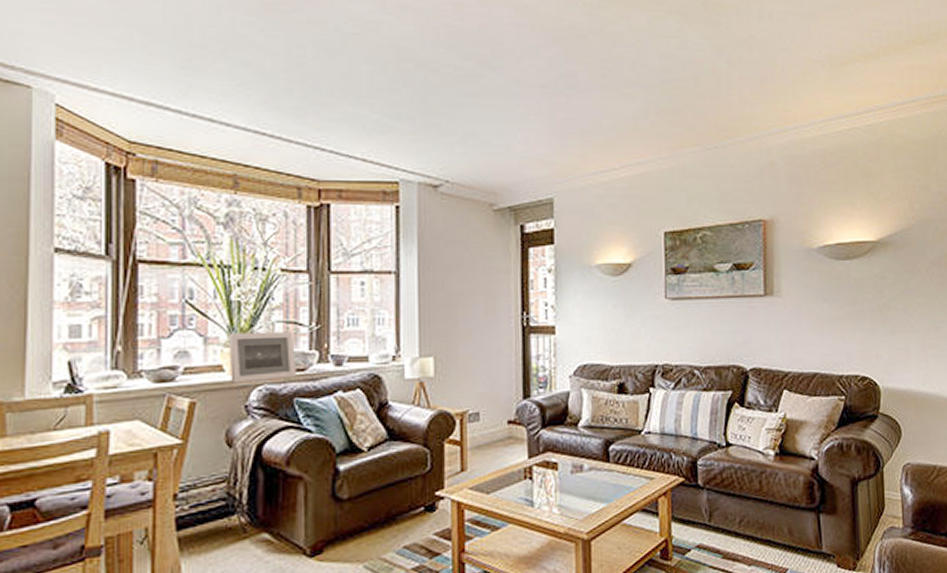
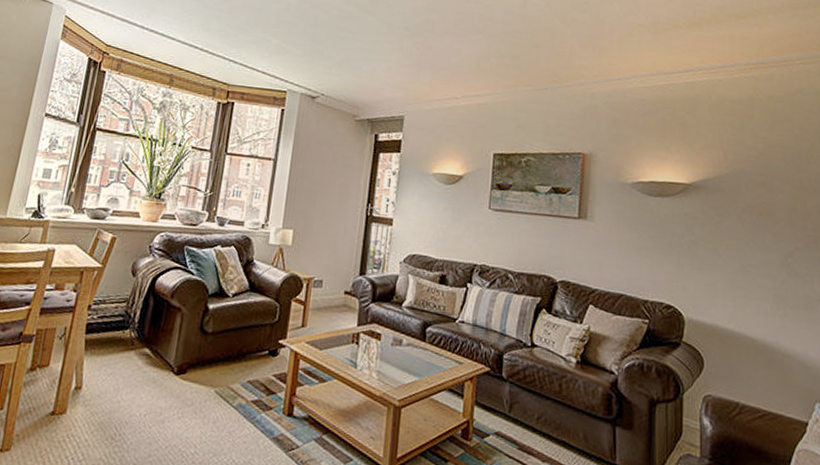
picture frame: present [228,331,297,384] -> none [143,189,193,230]

